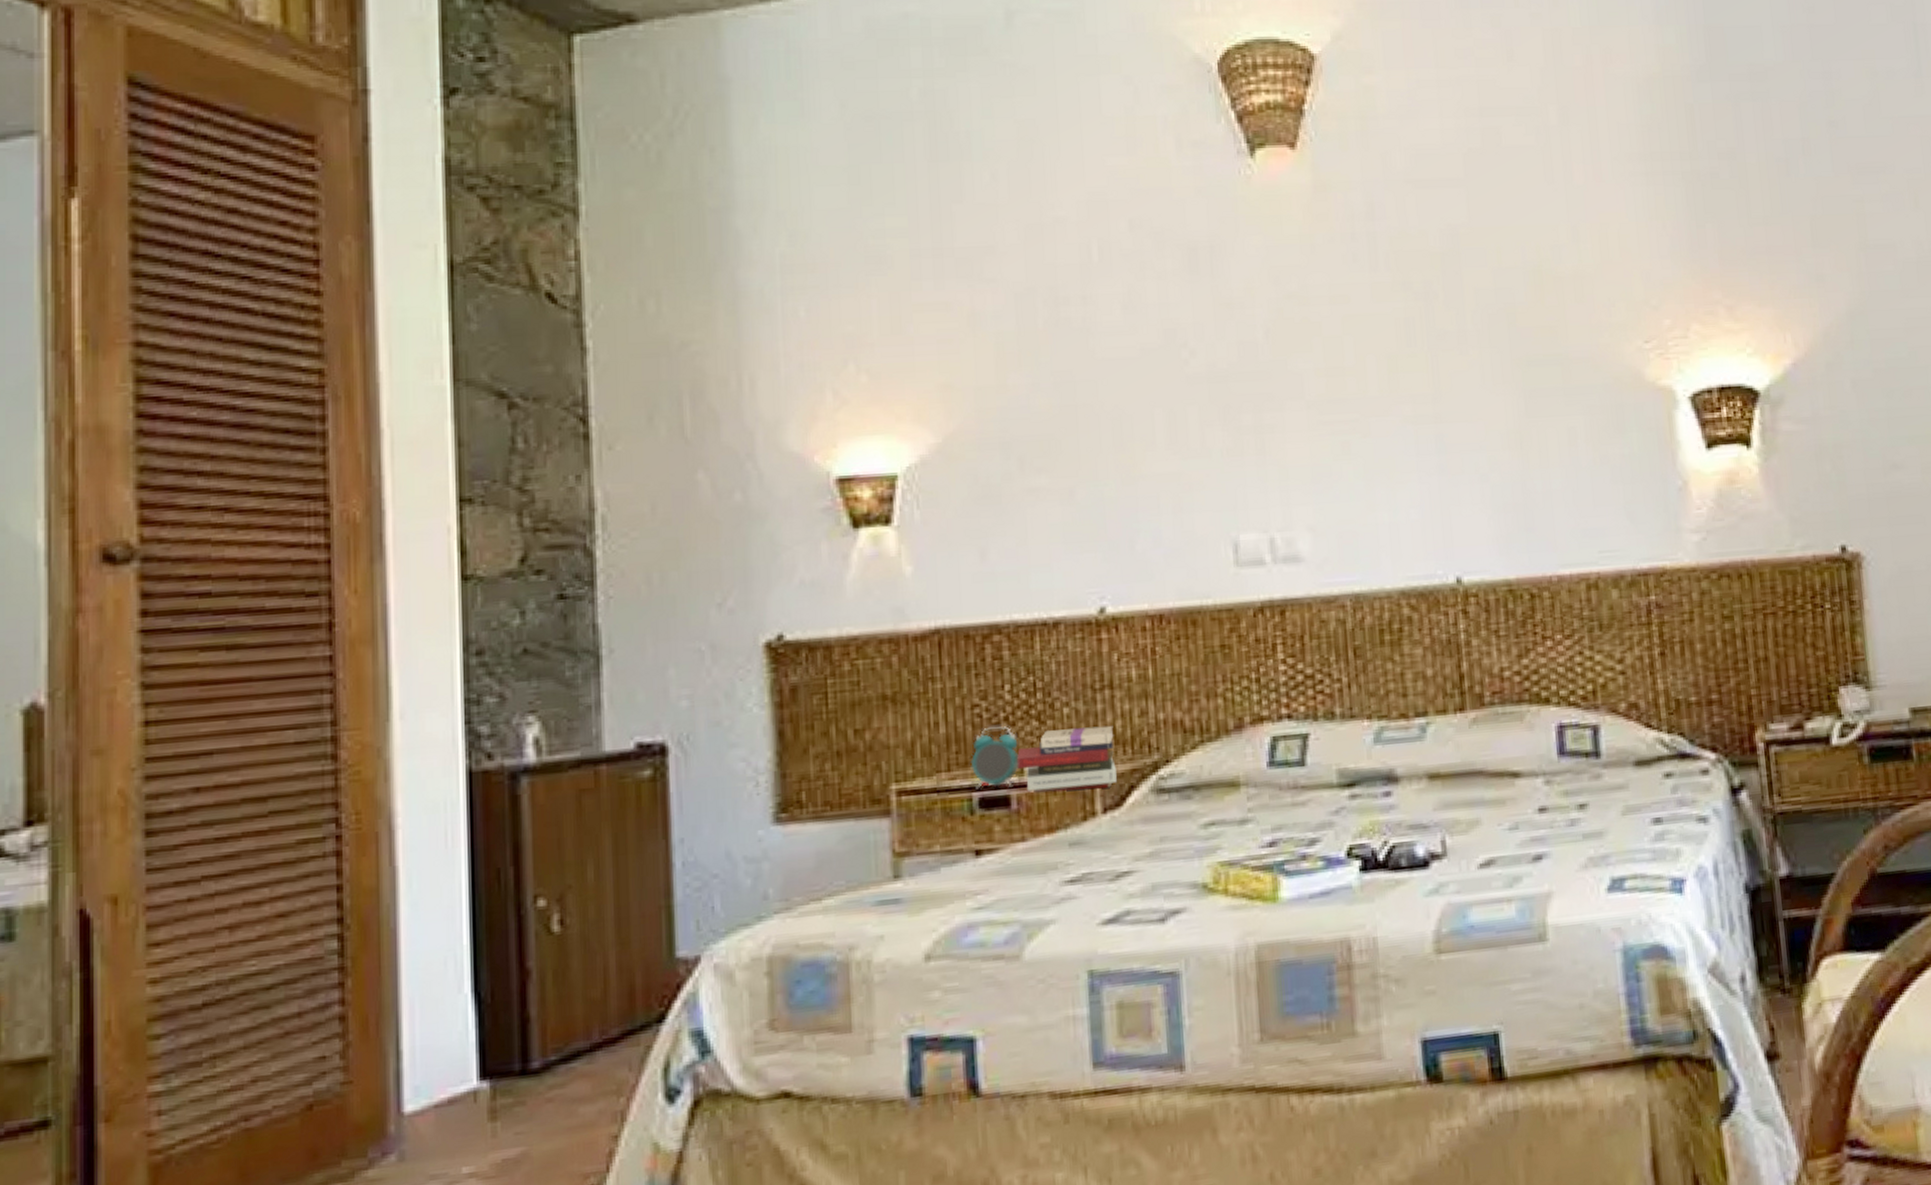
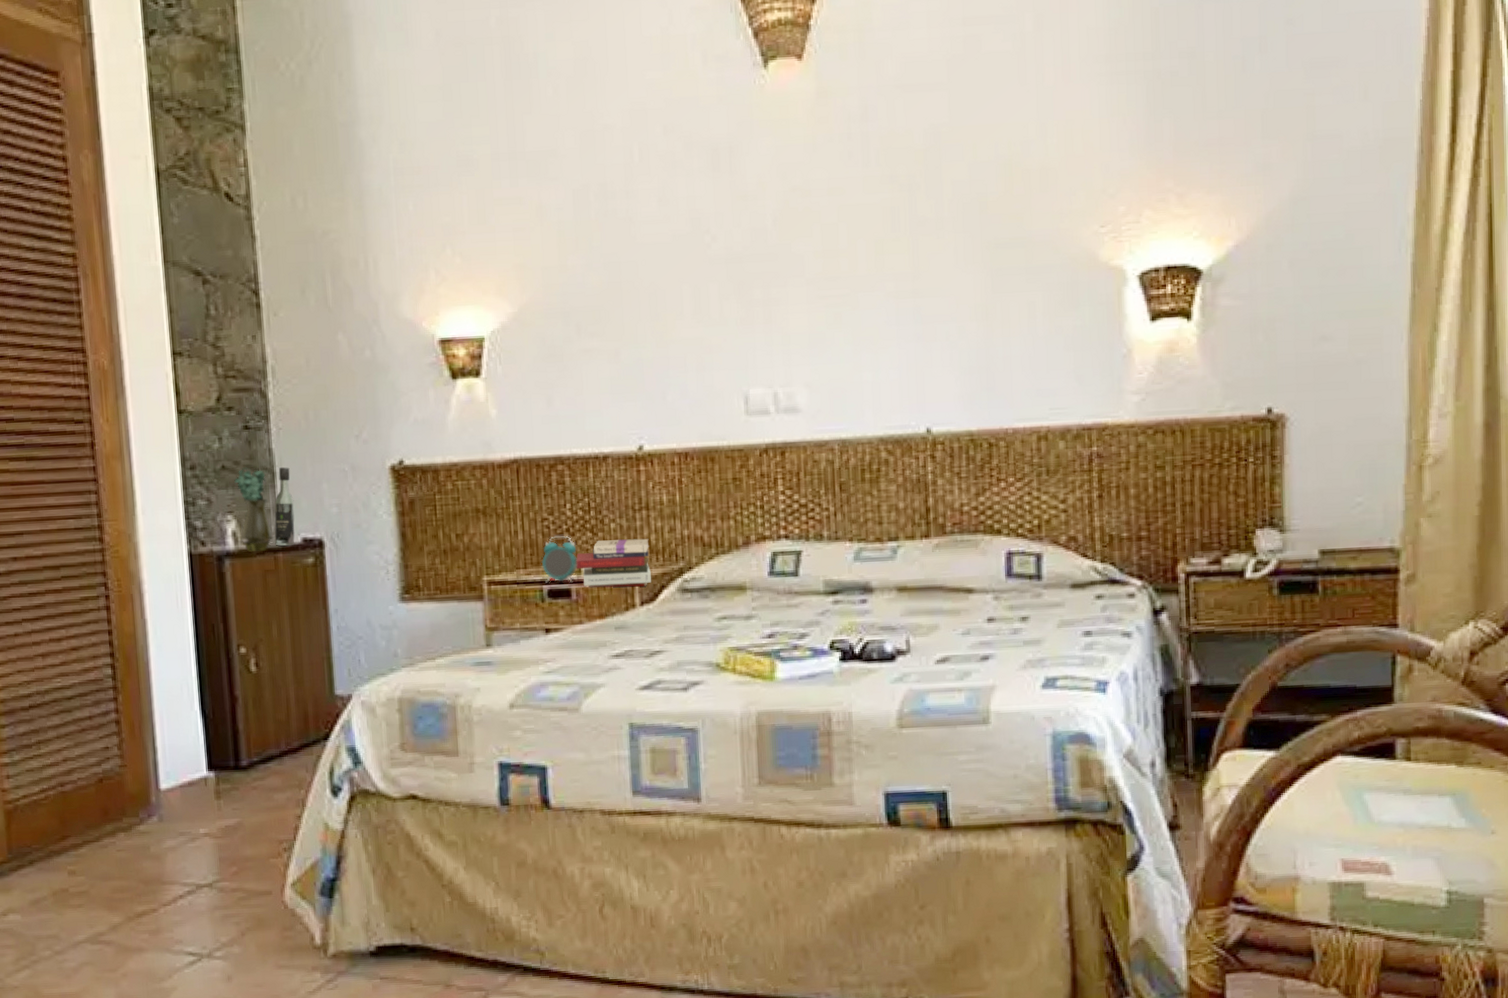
vase: none [540,648,591,765] -> present [234,465,271,552]
bottle: none [596,648,627,756] -> present [274,467,295,546]

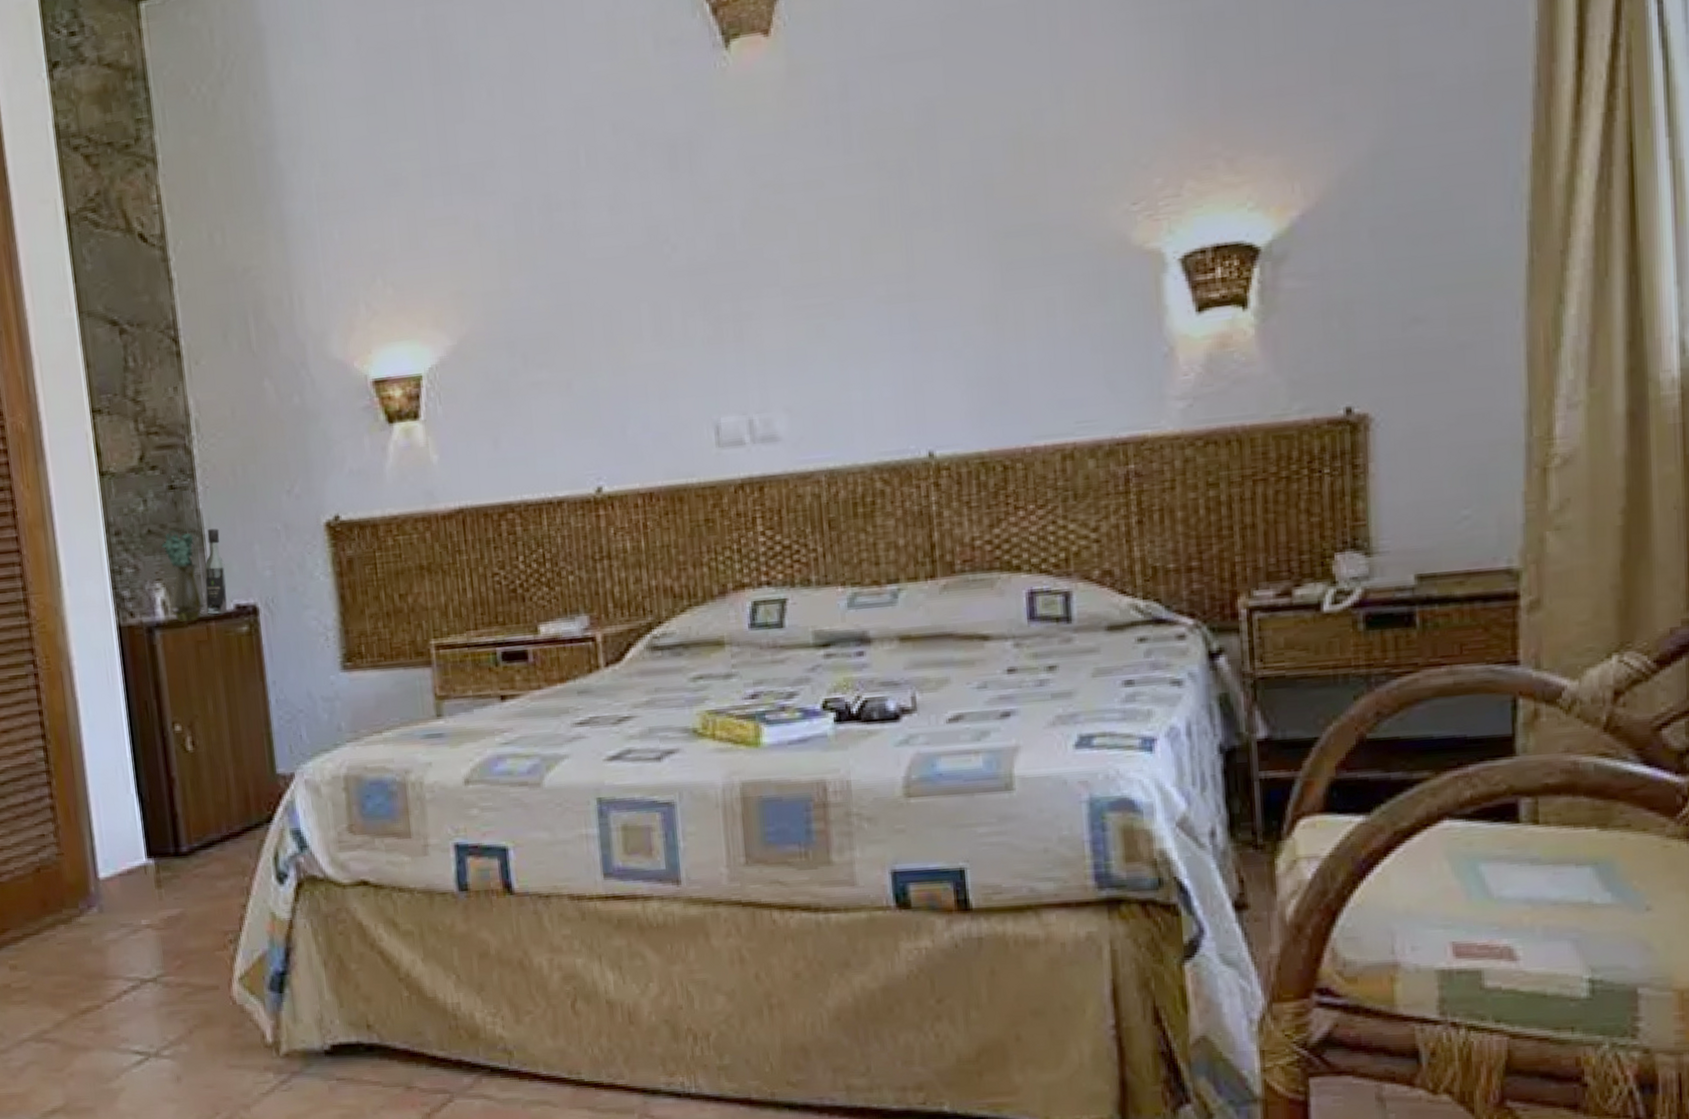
alarm clock: present [541,535,577,583] -> none [493,591,533,645]
books: present [575,538,651,588] -> none [531,591,616,648]

